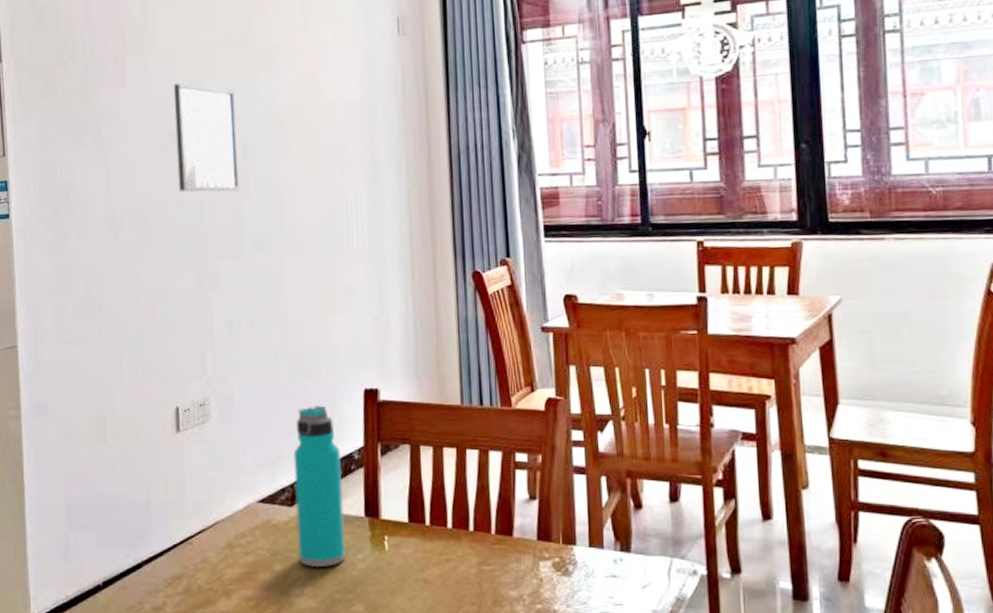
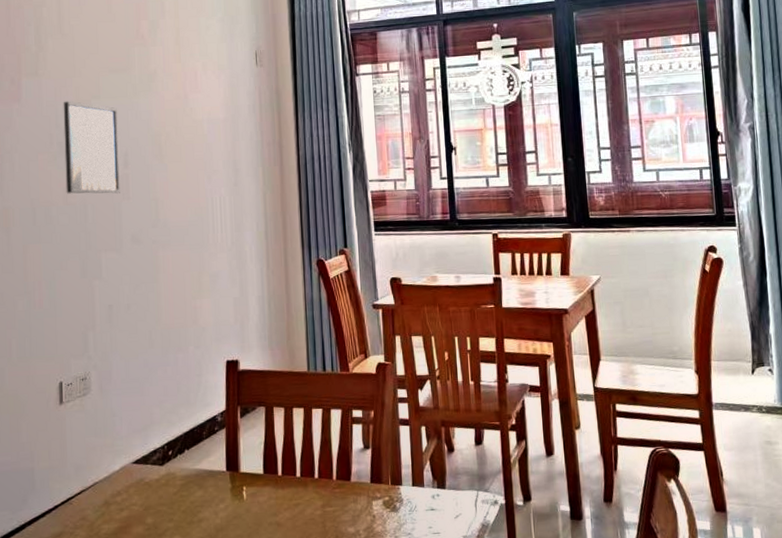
water bottle: present [293,405,346,568] -> none [164,376,209,519]

